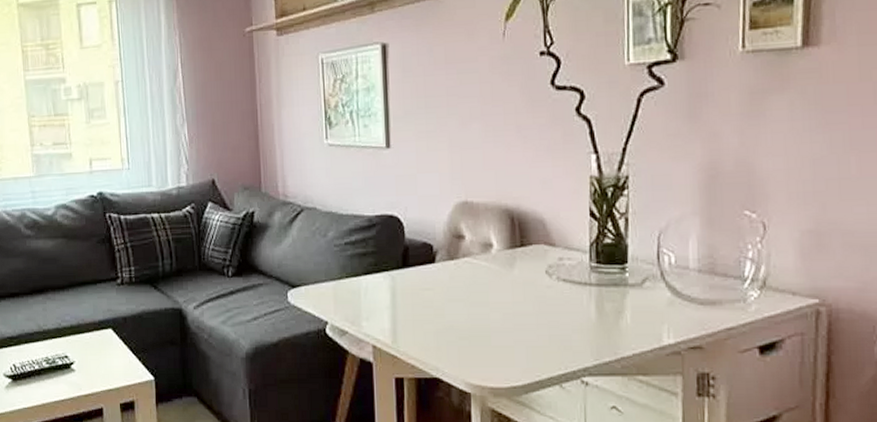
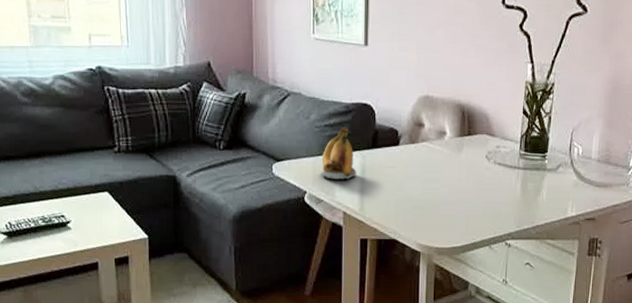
banana: none [342,244,386,308] -> present [320,127,356,181]

